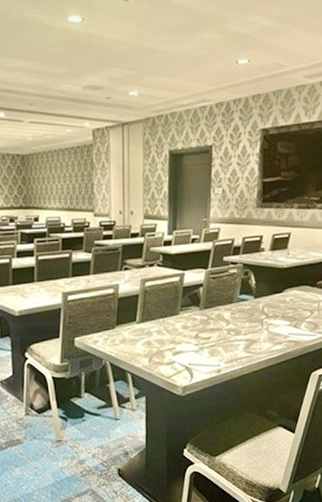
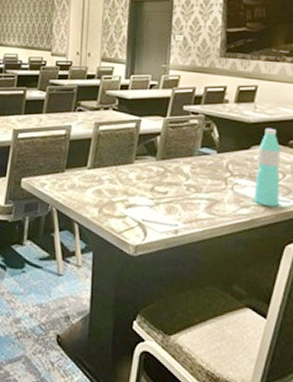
water bottle: none [286,271,309,342] -> present [254,128,281,207]

